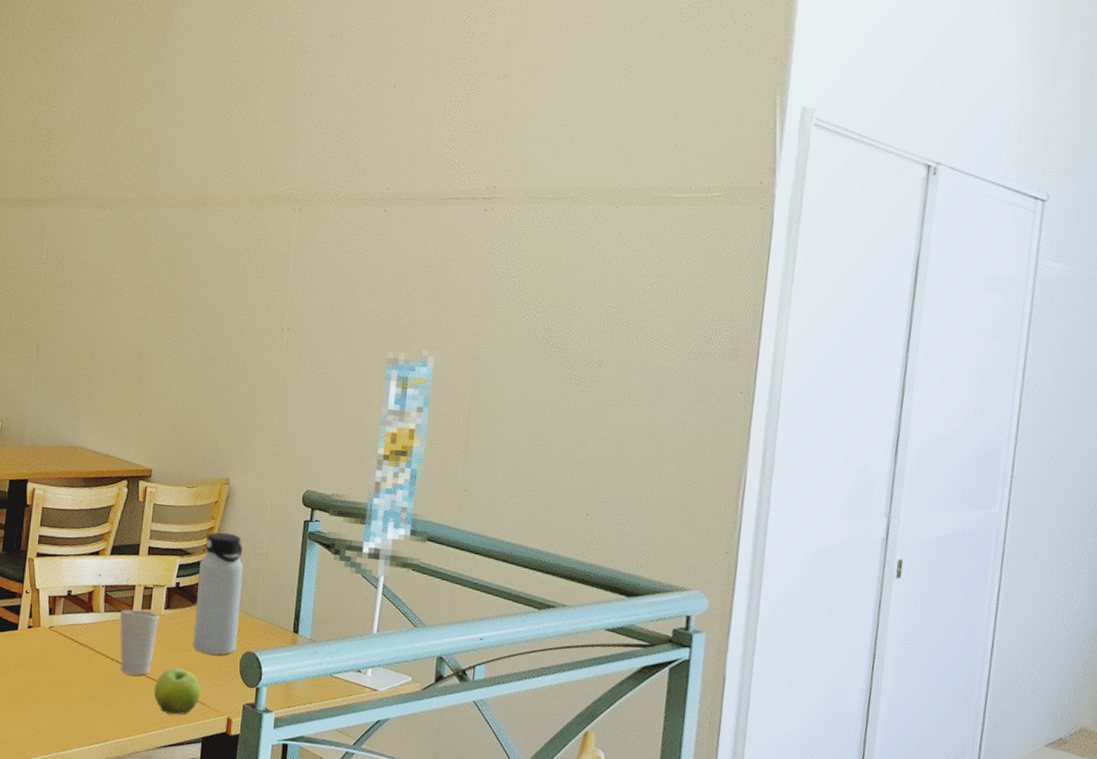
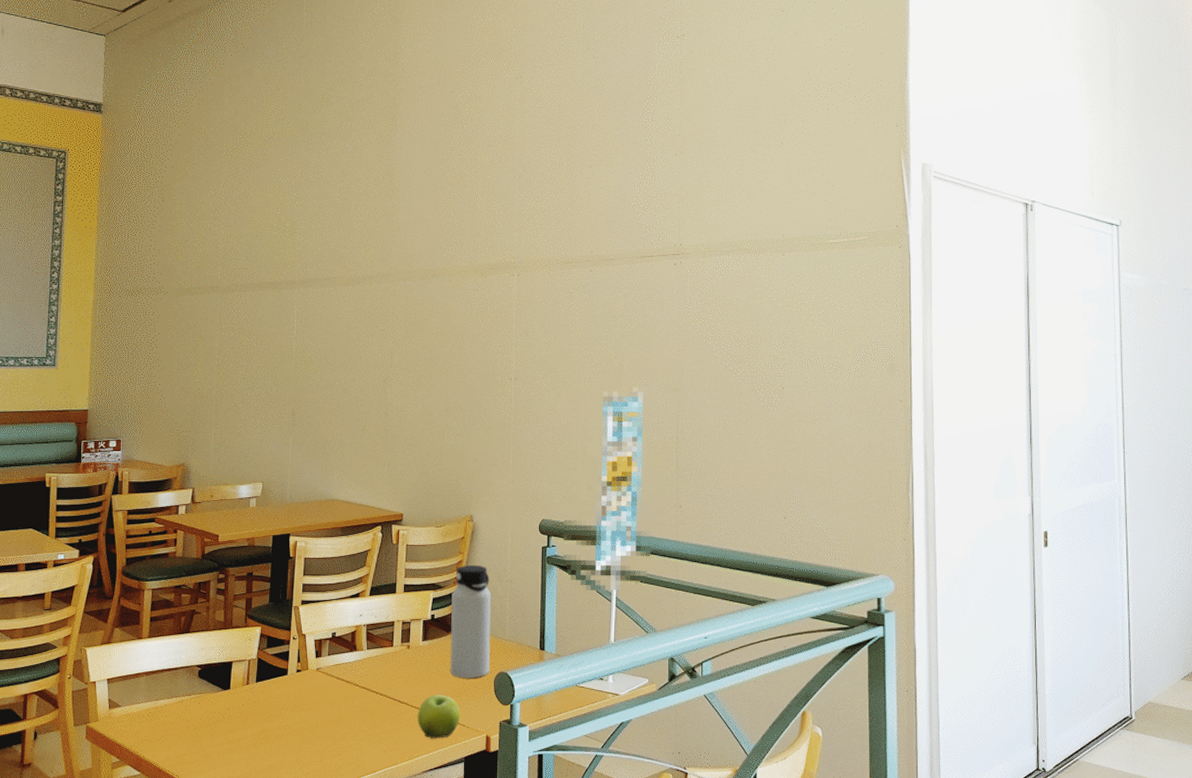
cup: present [120,609,159,676] -> none [381,644,418,706]

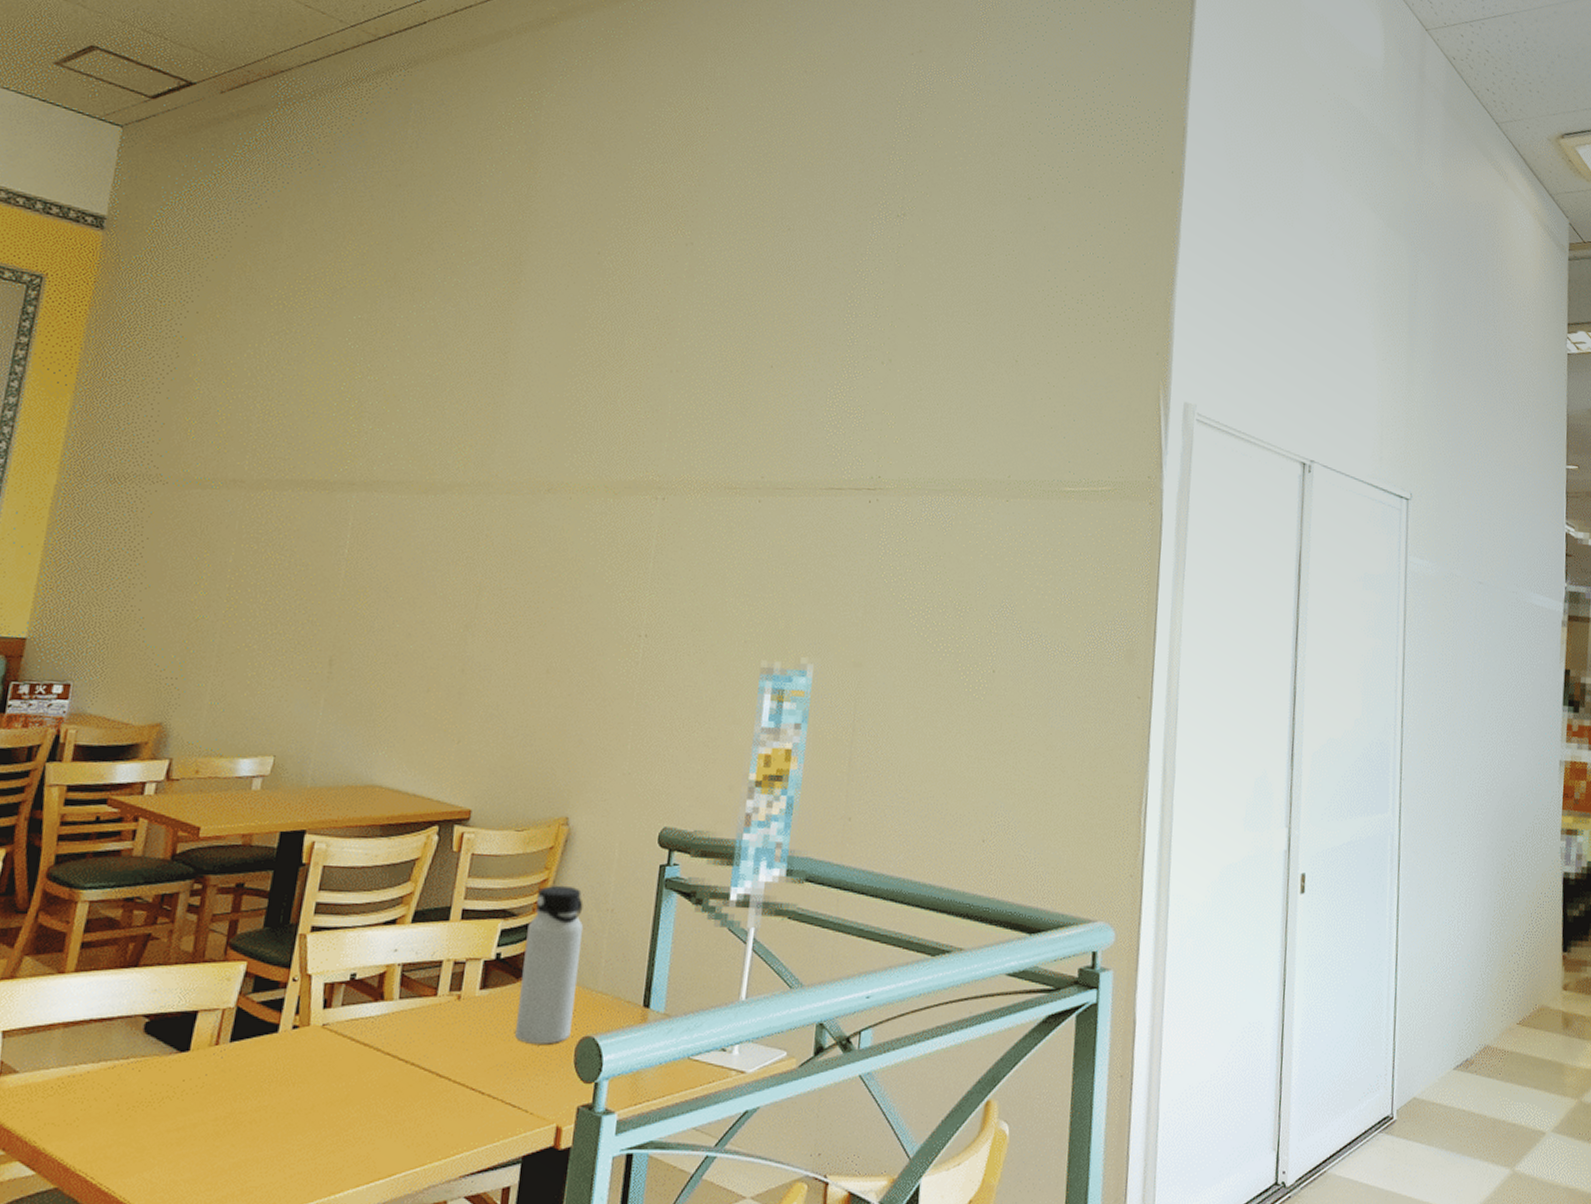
fruit: present [417,694,460,738] -> none [460,1066,524,1129]

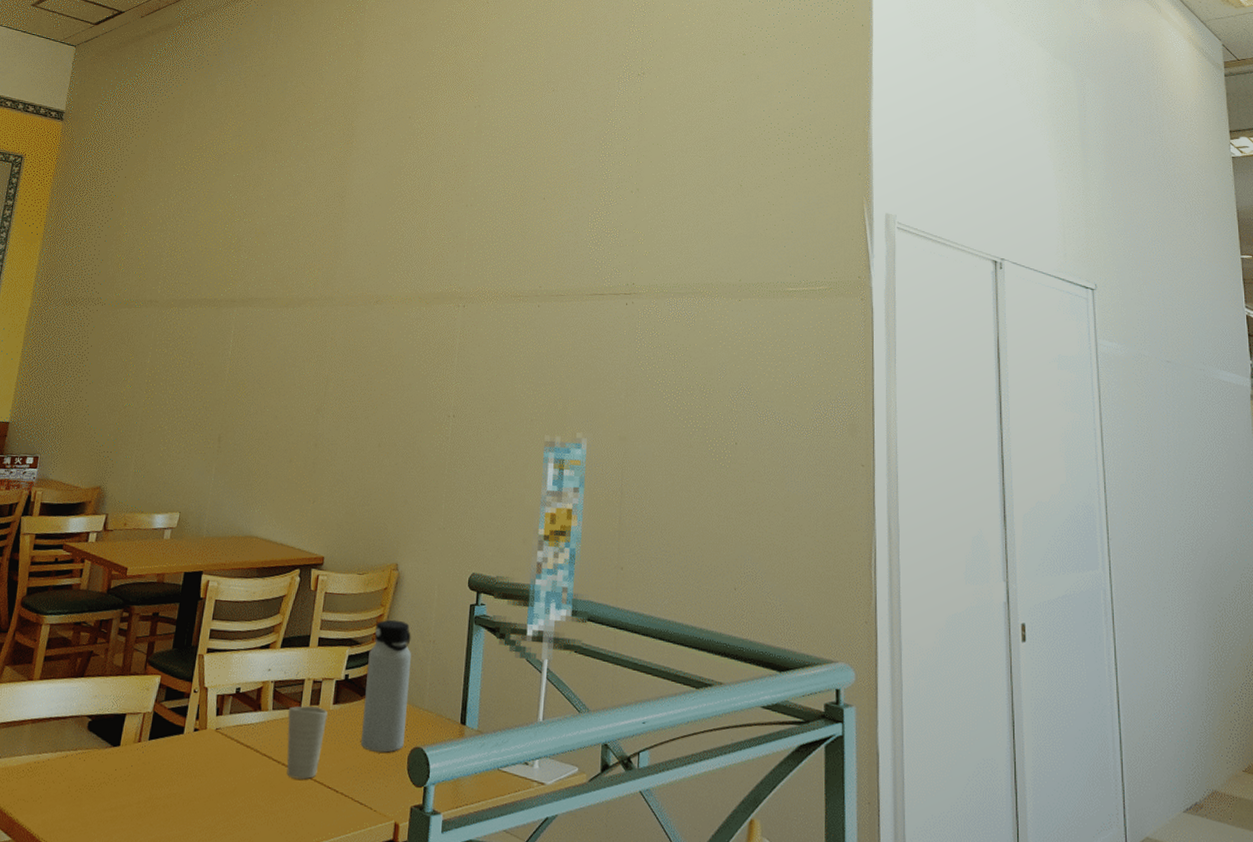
cup: none [417,992,472,1081] -> present [287,706,328,780]

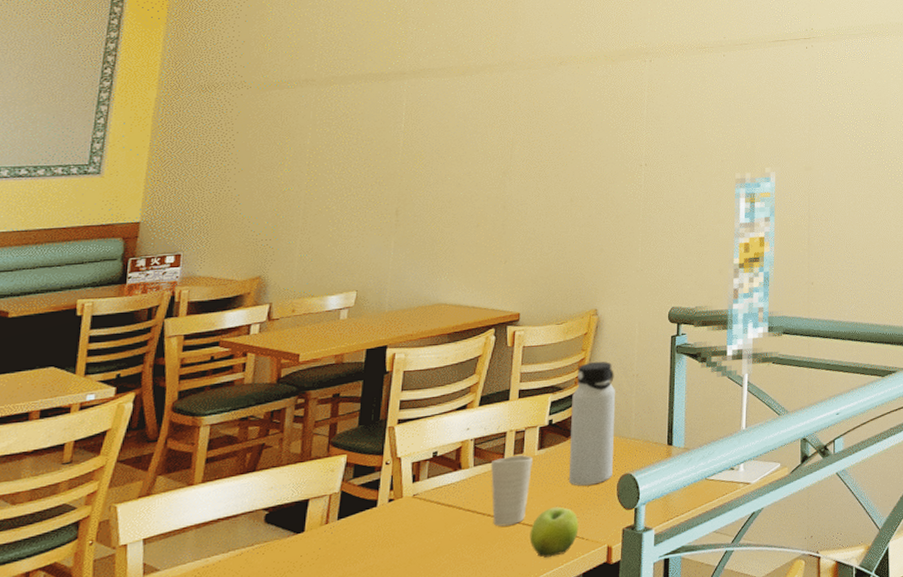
fruit: none [320,768,368,822] -> present [529,507,579,558]

